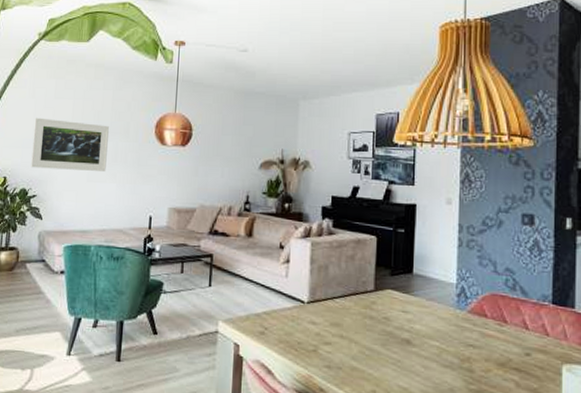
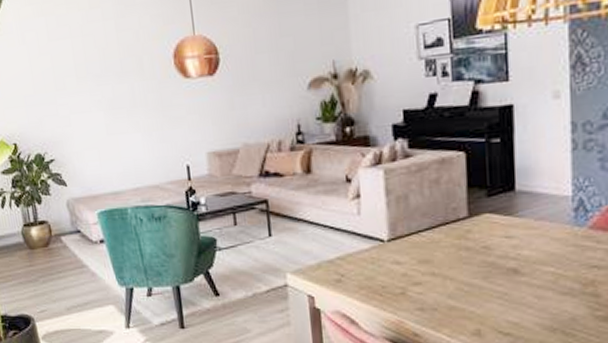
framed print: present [31,117,109,171] -> none [32,64,126,129]

